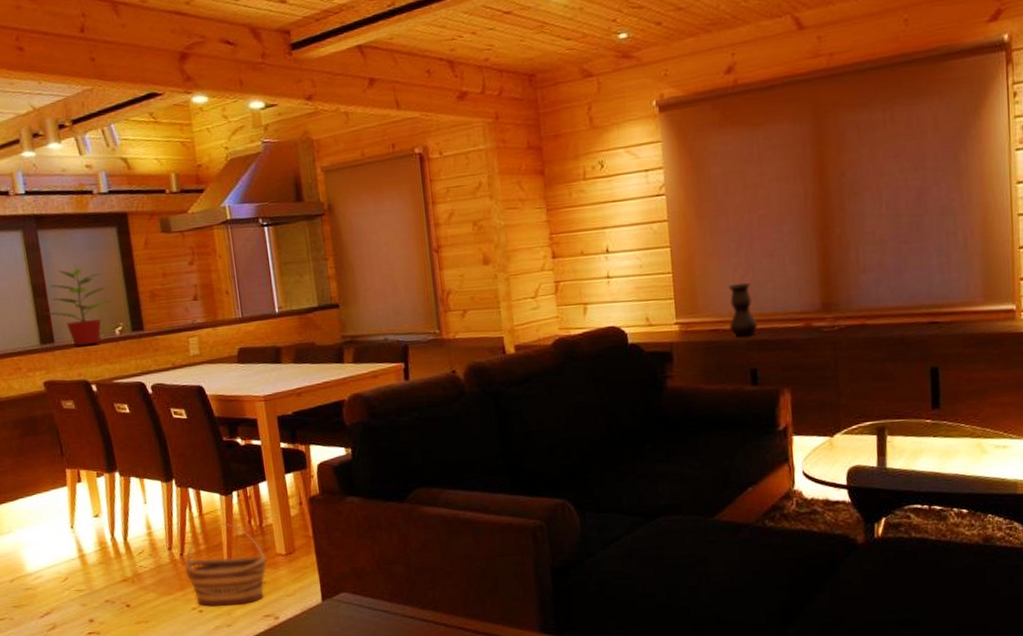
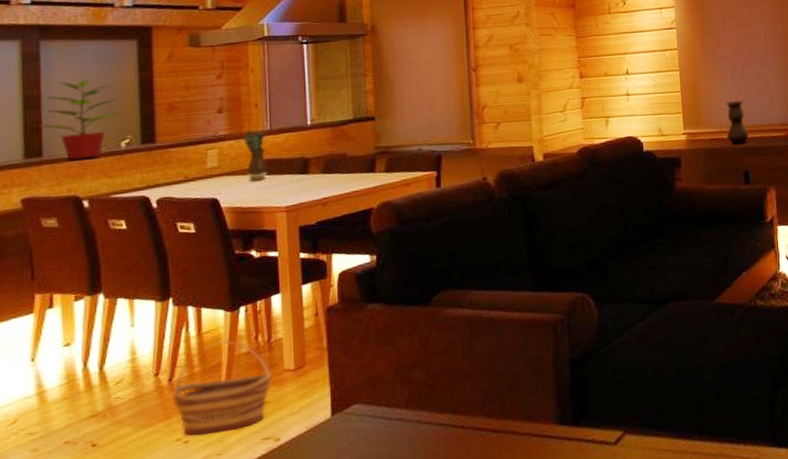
vase: none [217,318,245,371] -> present [242,130,268,182]

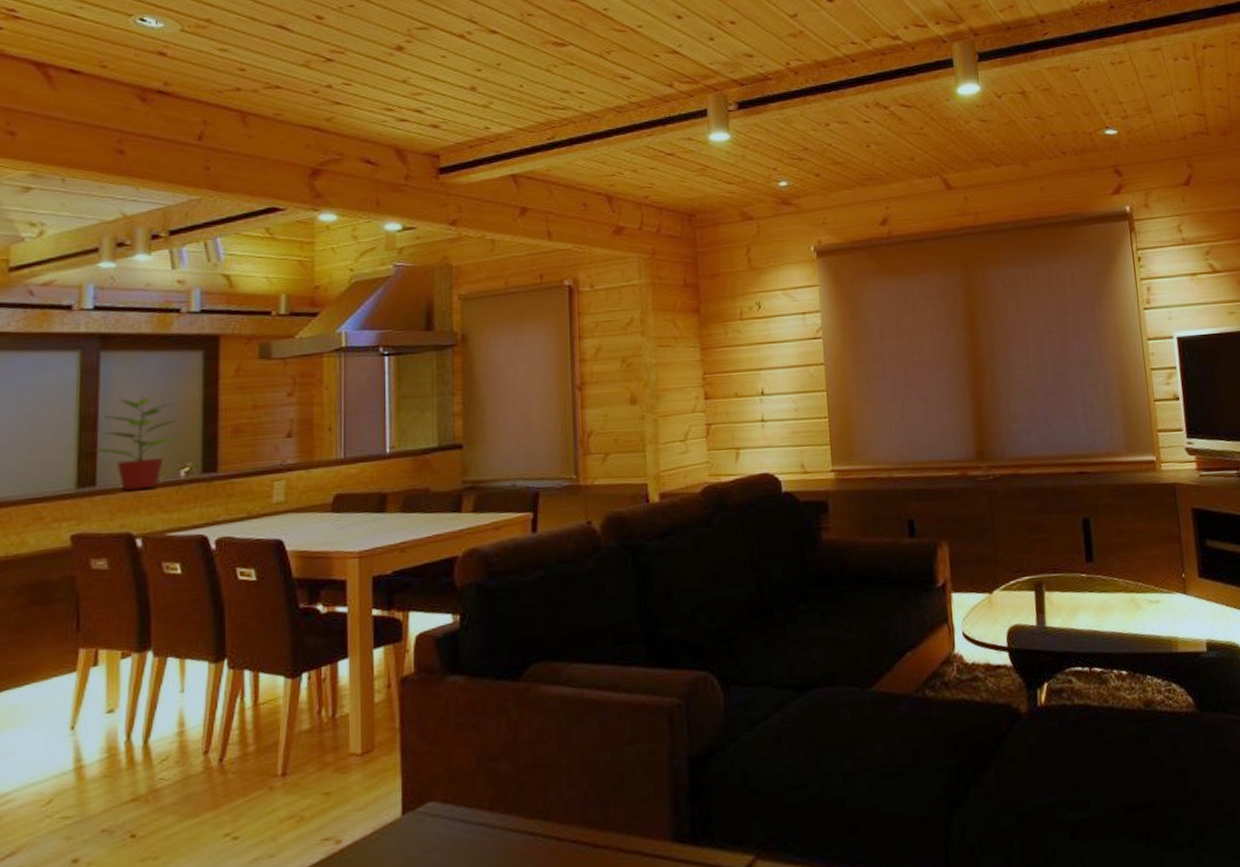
basket: present [172,341,272,436] -> none [222,714,334,831]
vase: present [242,130,268,182] -> none [312,458,340,521]
vase: present [725,100,749,146] -> none [884,429,914,488]

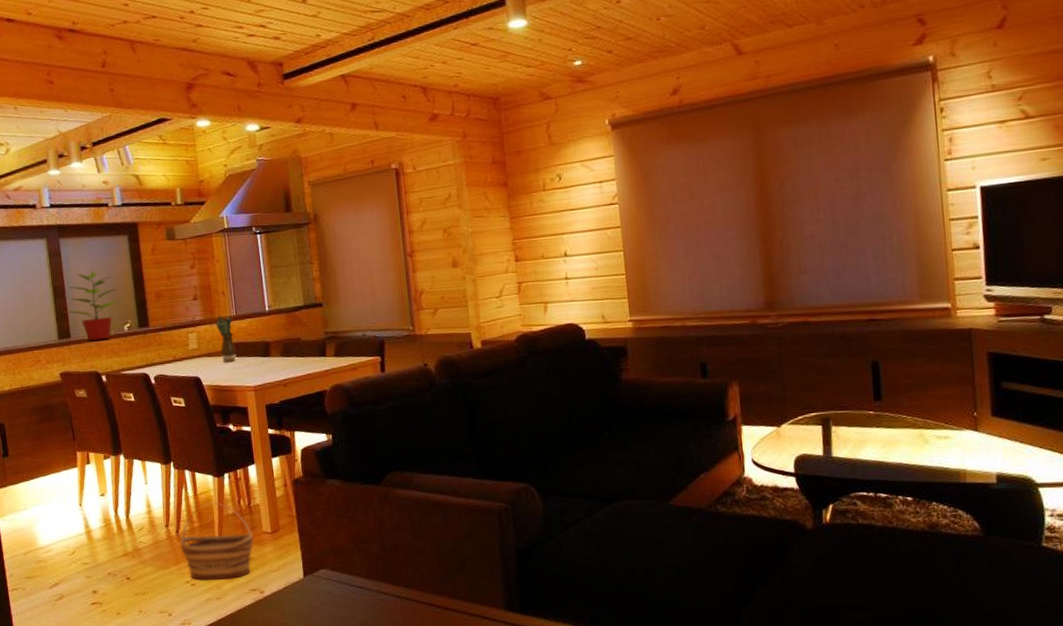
basket: none [222,714,334,831] -> present [179,502,254,580]
vase: none [312,458,340,521] -> present [214,315,237,363]

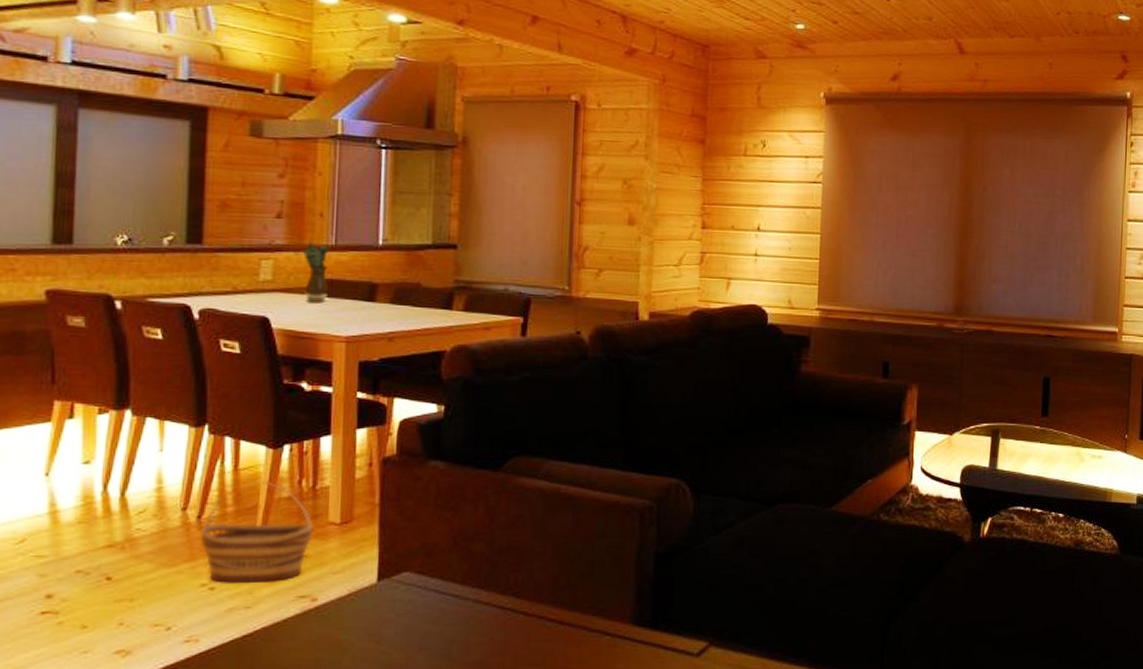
potted plant: present [63,269,121,341] -> none [67,157,165,253]

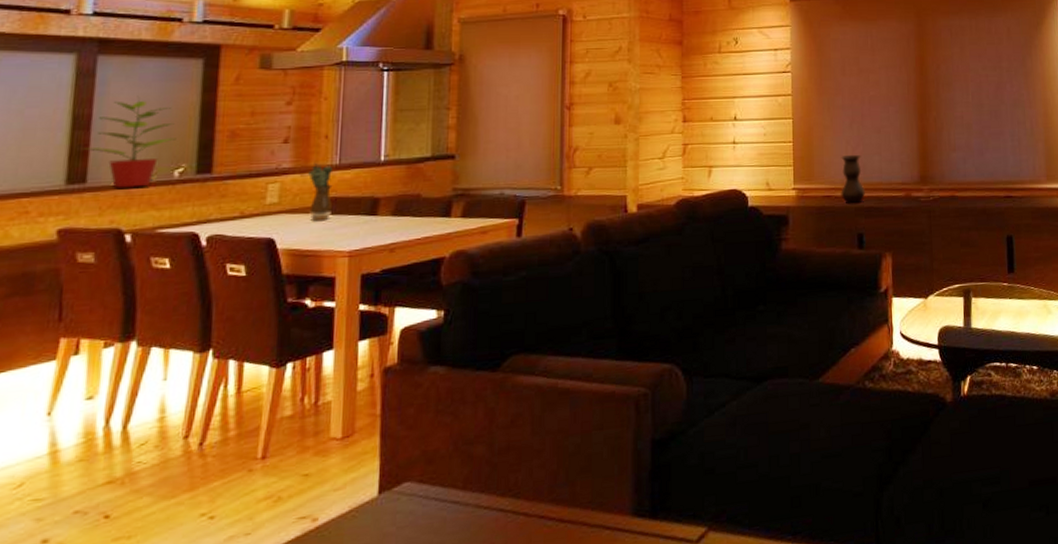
potted plant: none [67,157,165,253] -> present [82,97,177,188]
basket: present [200,481,313,583] -> none [202,402,315,511]
vase: none [868,277,894,332] -> present [841,154,865,206]

